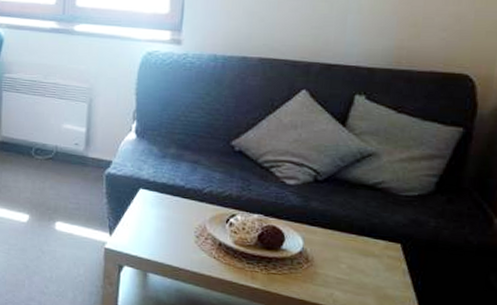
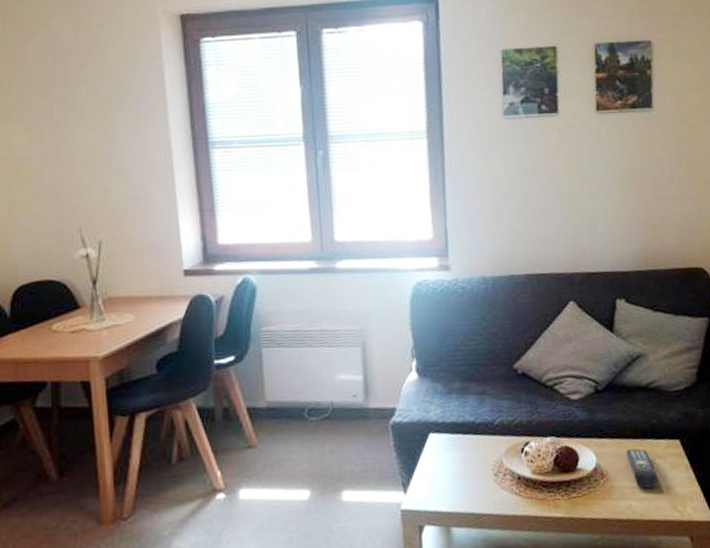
remote control: none [336,241,369,284] -> present [625,448,658,489]

